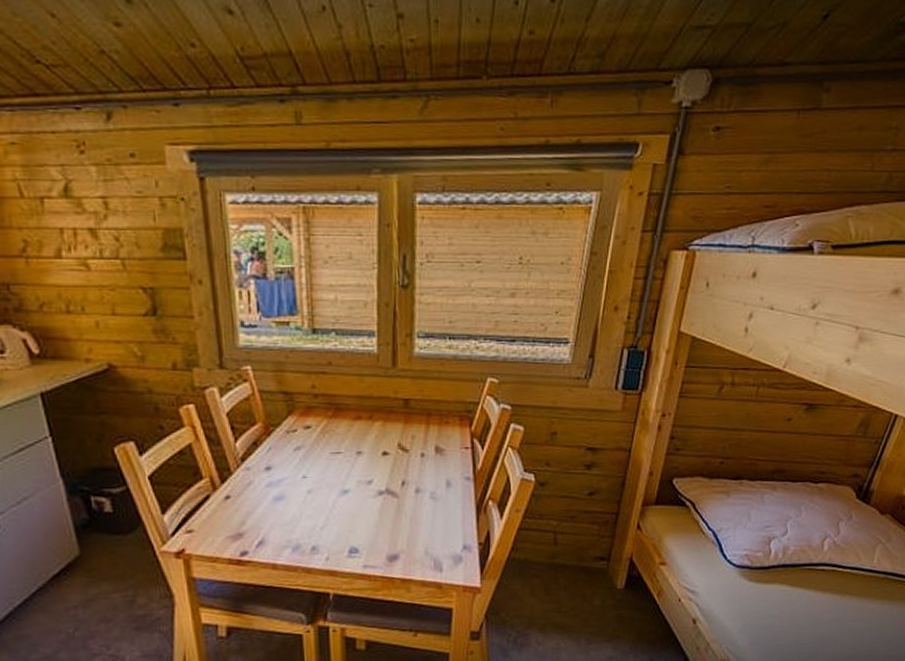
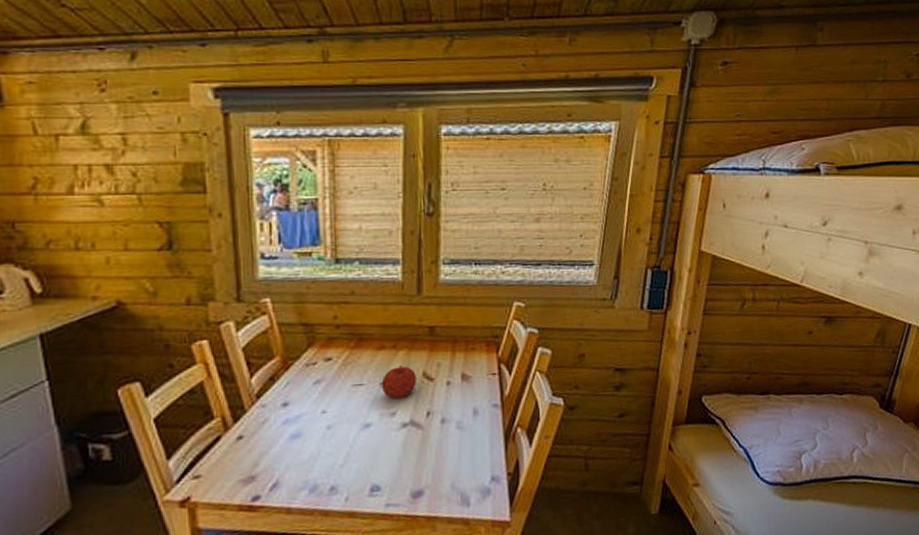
fruit: none [358,436,392,468] -> present [381,366,417,399]

